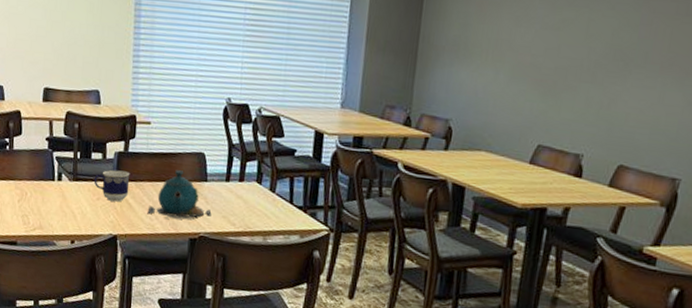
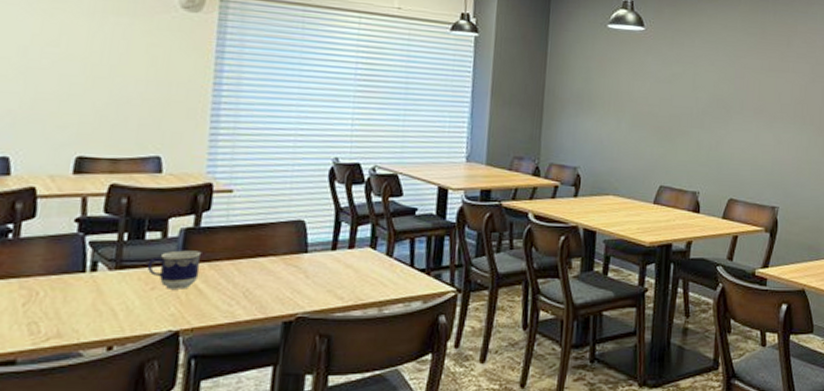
teapot: present [147,170,212,220] -> none [225,243,313,302]

